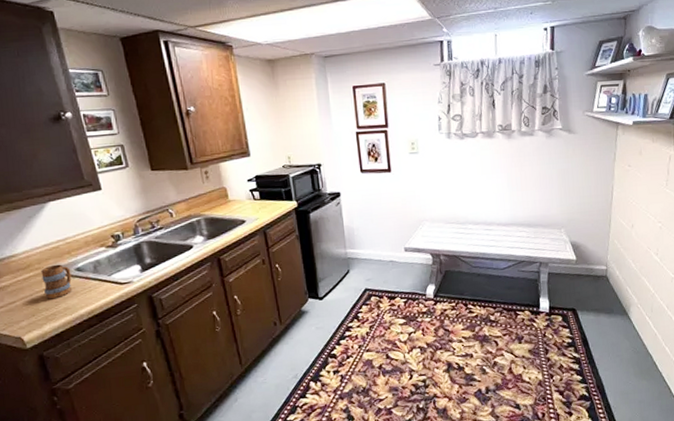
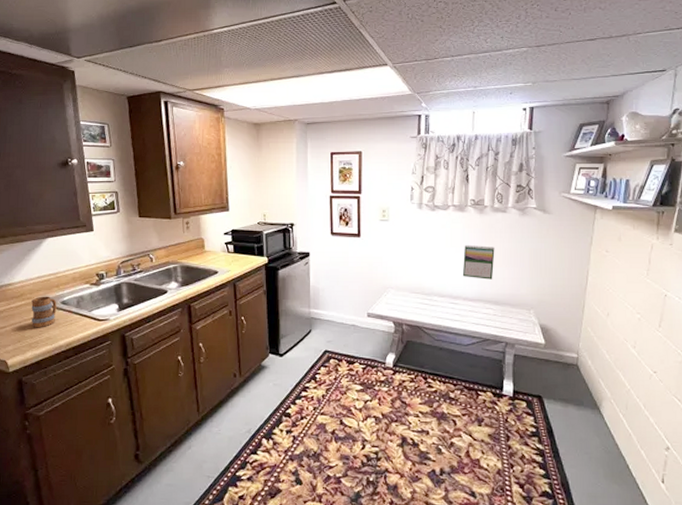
calendar: none [494,170,525,204] -> present [462,244,495,280]

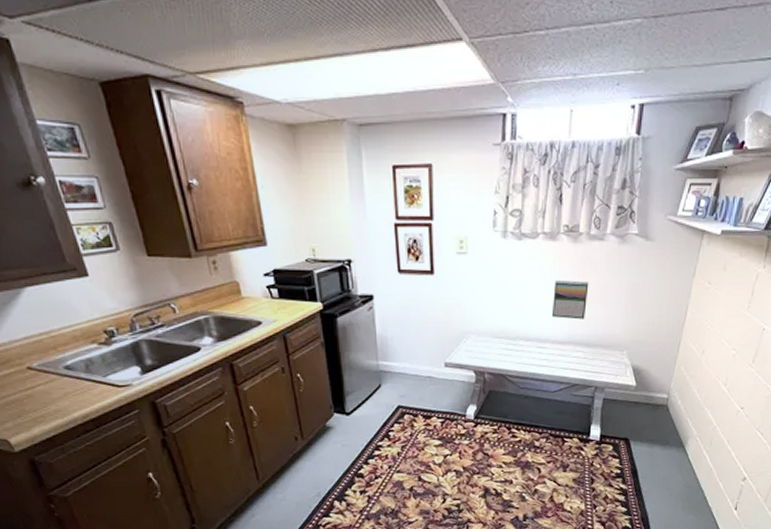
mug: present [31,296,57,328] -> none [23,360,61,400]

